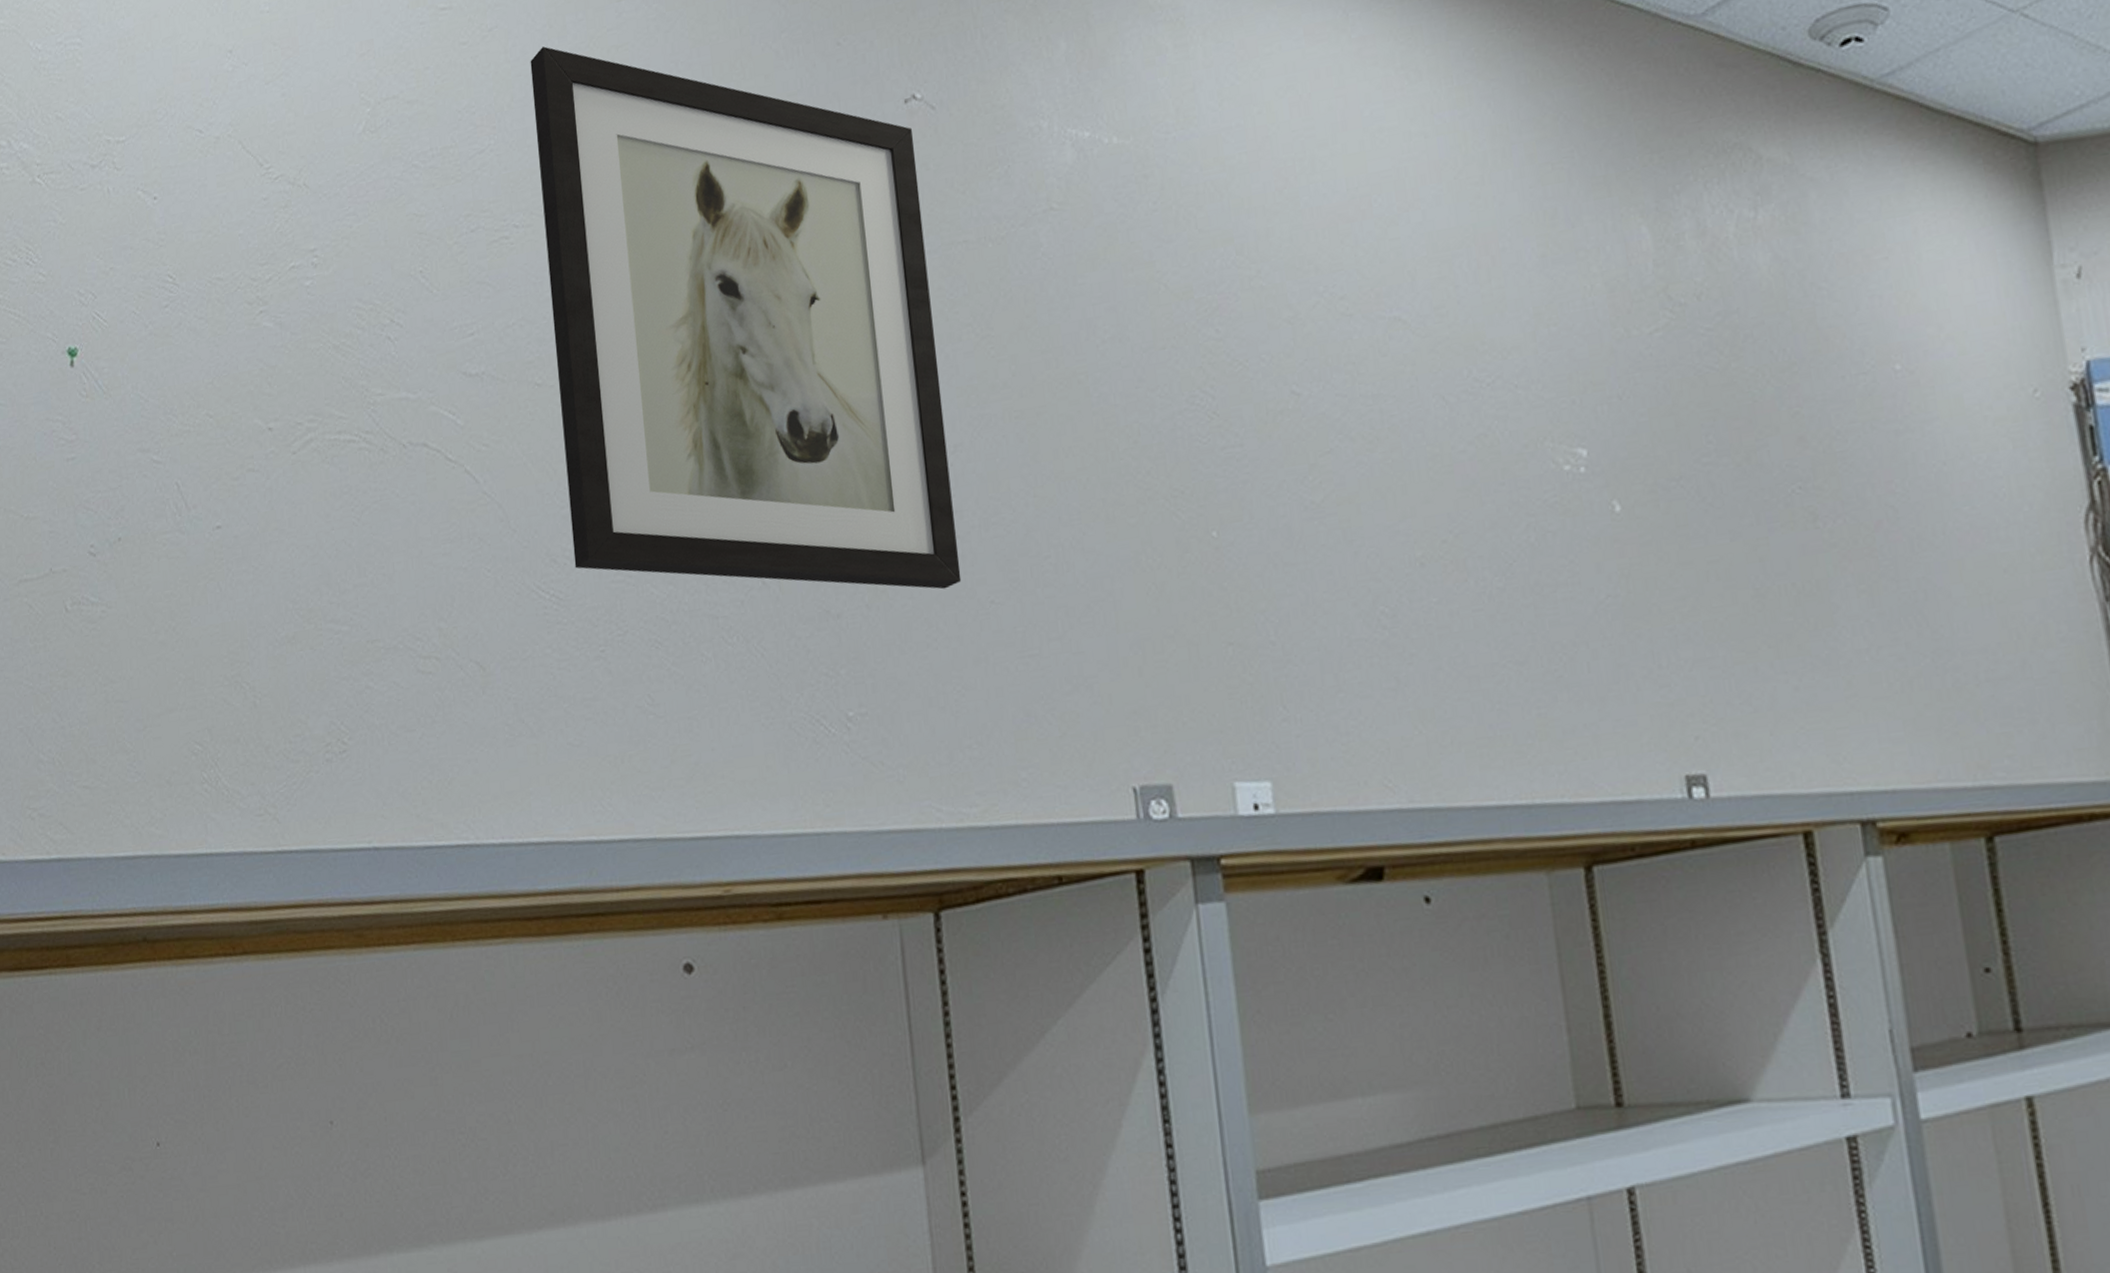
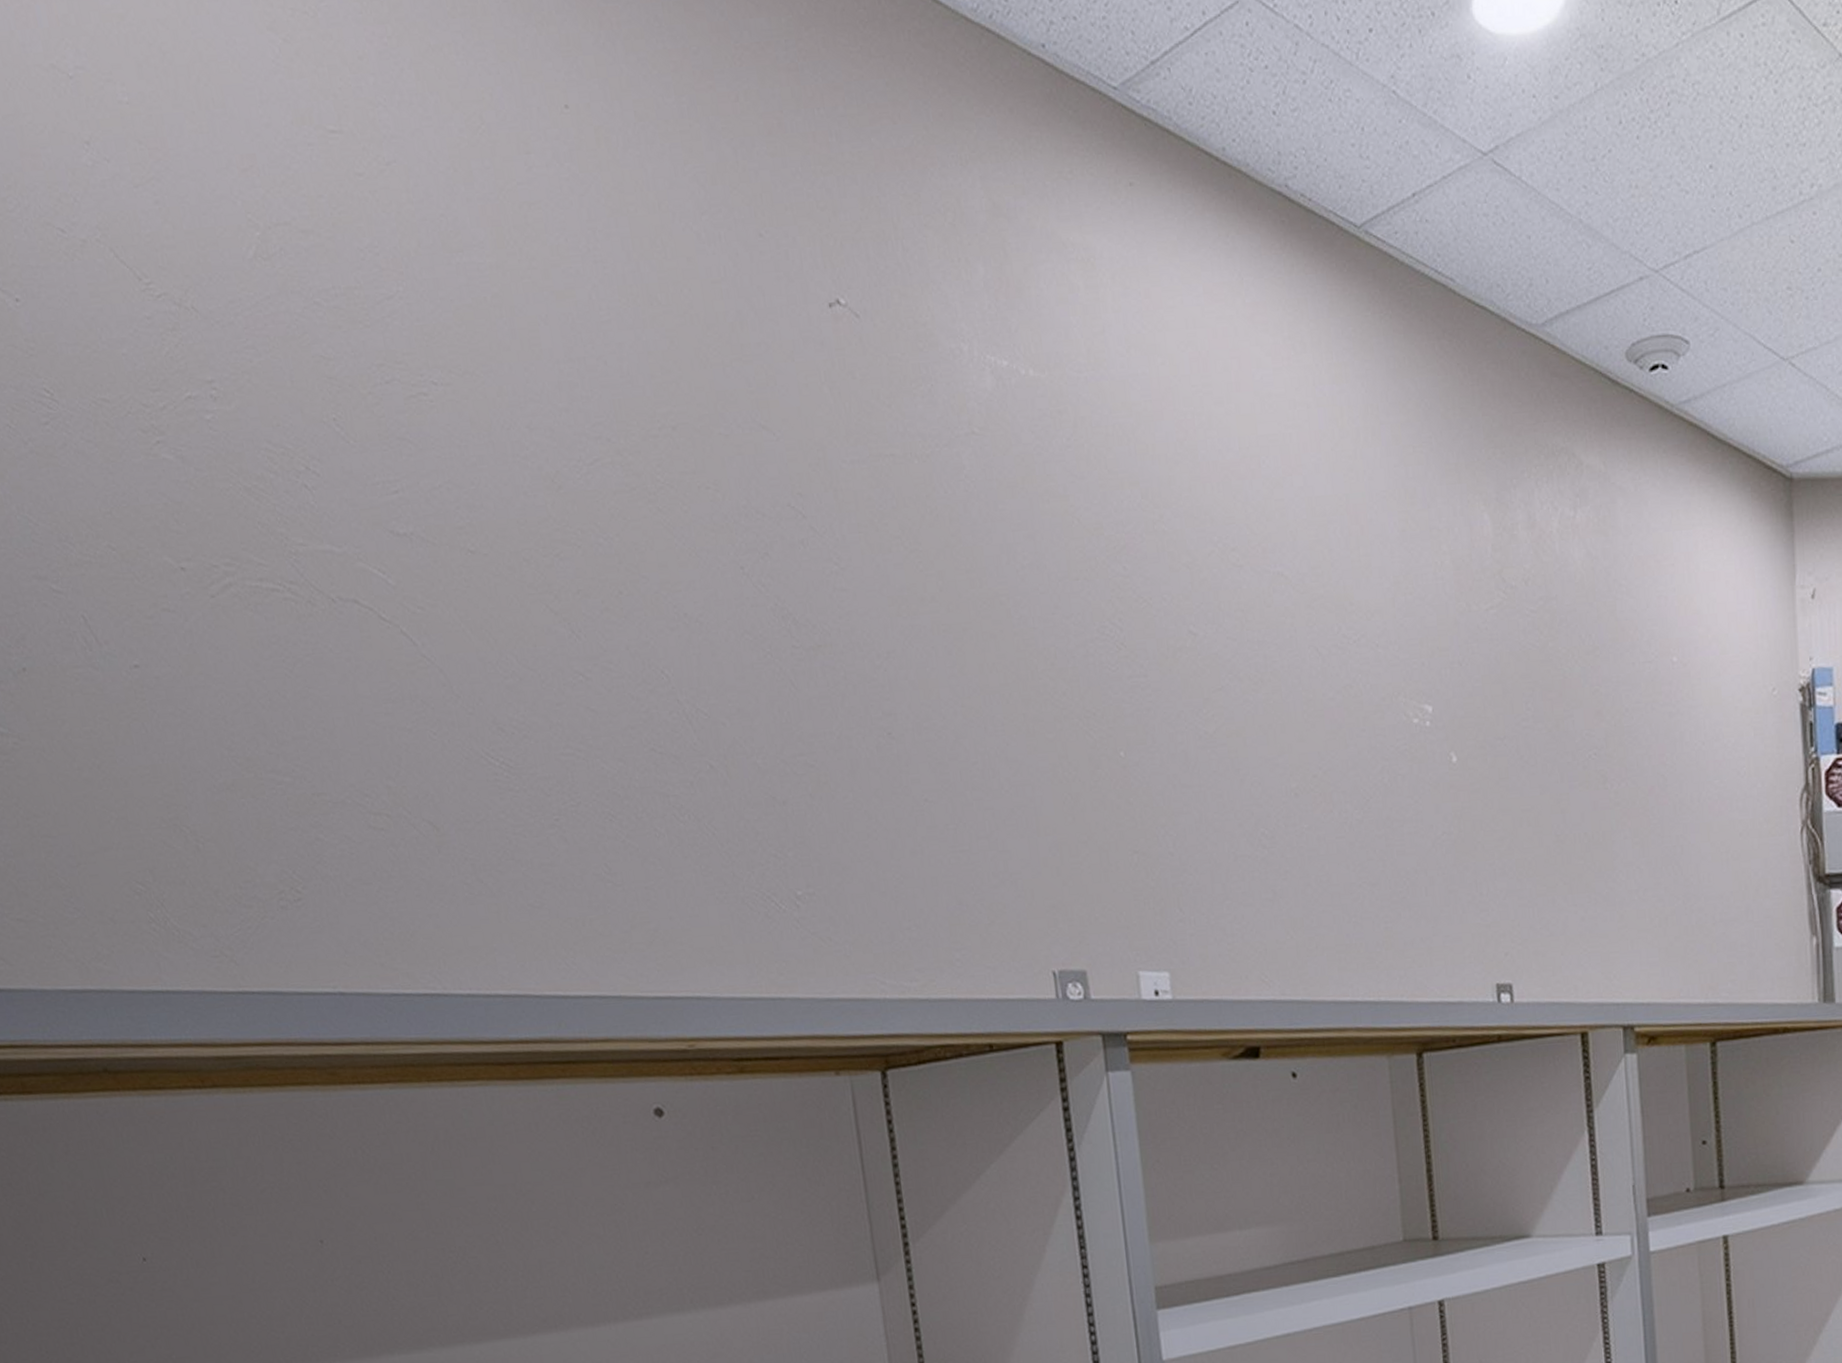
wall art: present [530,46,962,590] -> none [435,191,898,785]

